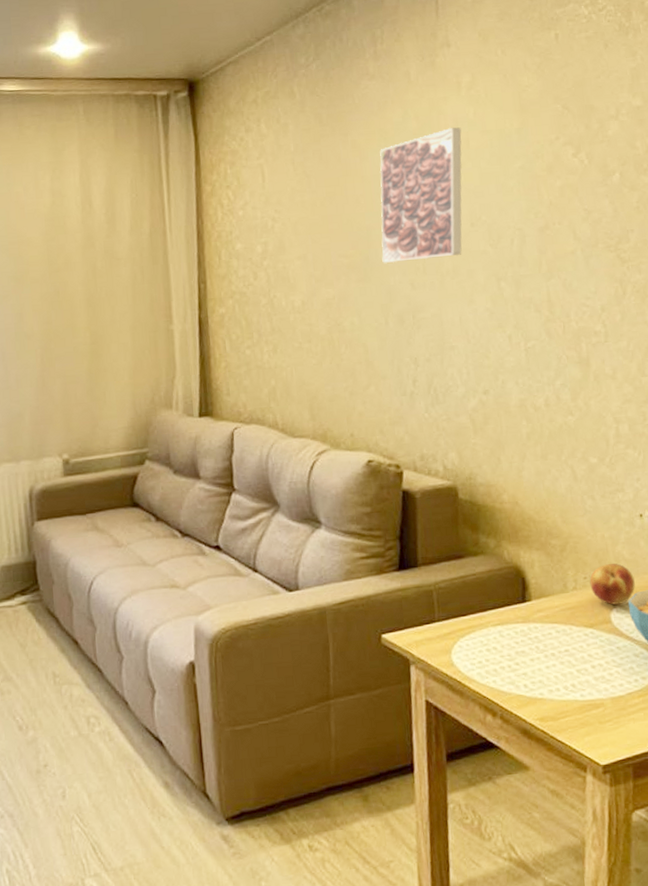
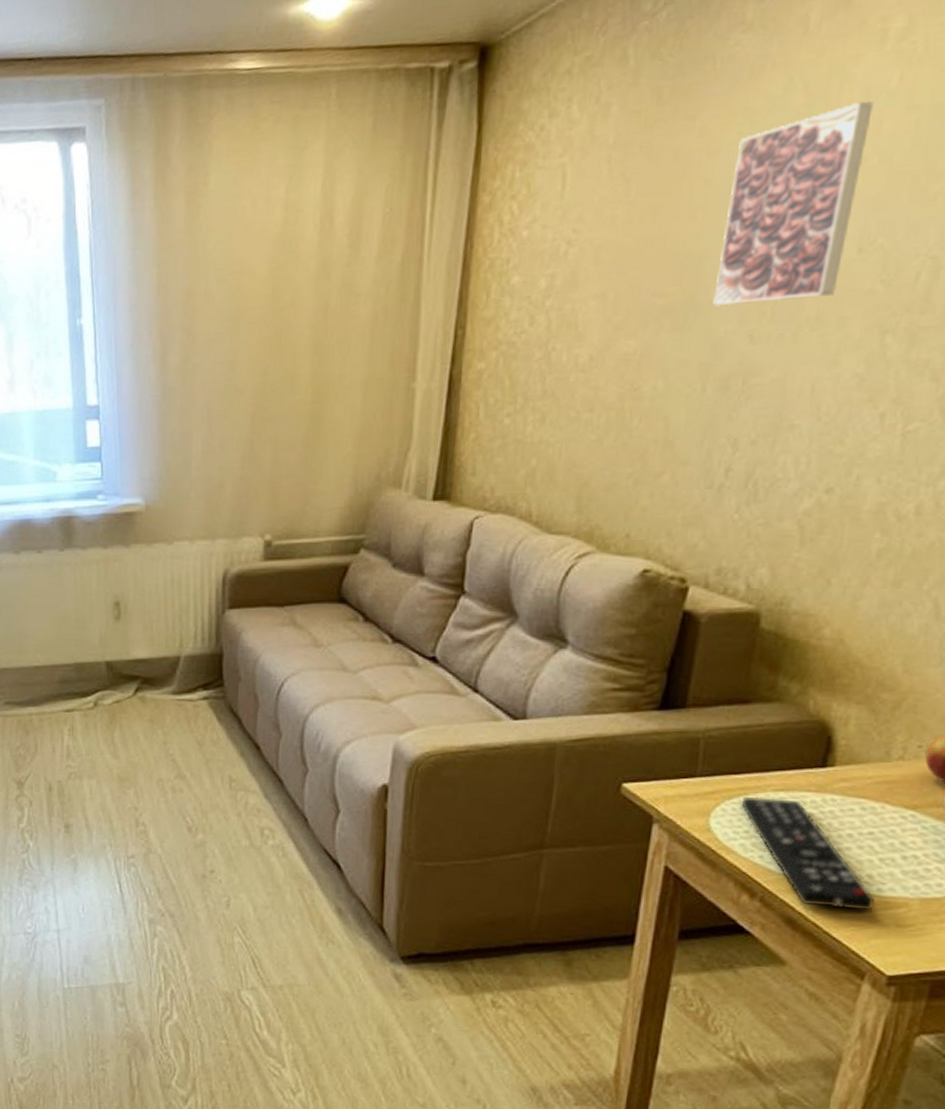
remote control: none [472,632,582,716] -> present [740,796,876,911]

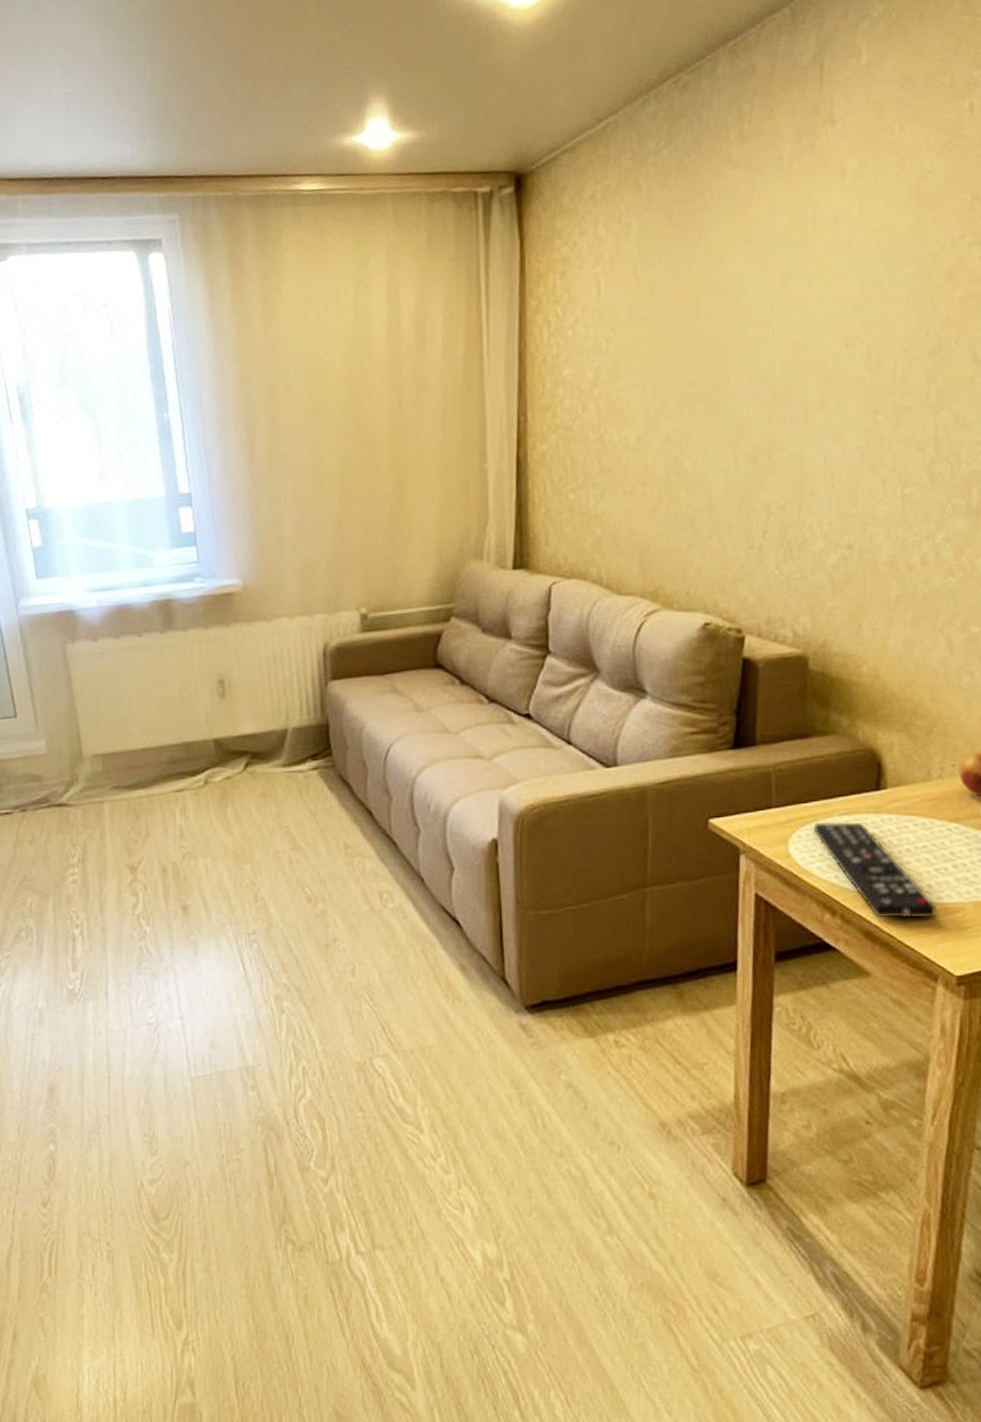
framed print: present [713,101,874,307] -> none [735,225,842,393]

